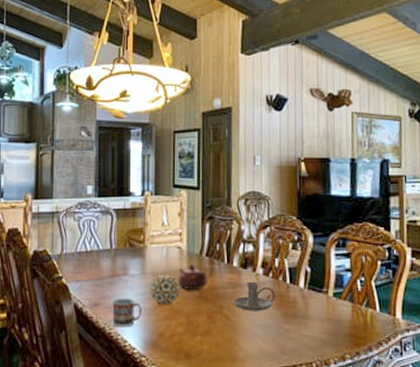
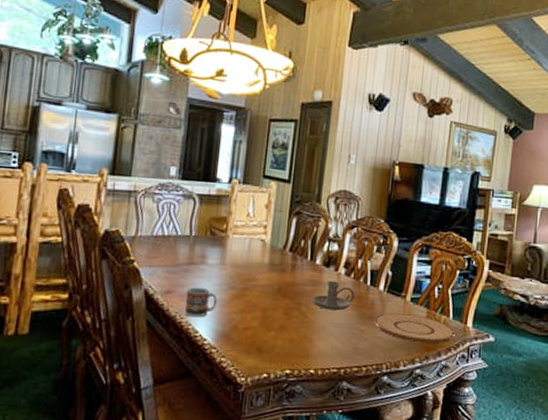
decorative ball: present [150,275,180,304] -> none [227,267,259,297]
teapot: present [177,264,207,291] -> none [257,258,289,286]
plate: none [297,310,385,339] -> present [373,313,455,344]

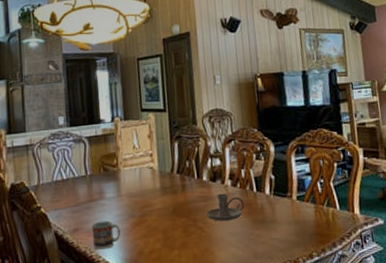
plate: present [373,313,455,344] -> none [266,211,346,238]

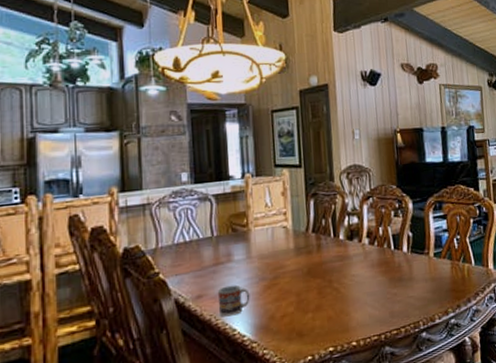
candle holder: present [205,193,245,222] -> none [341,252,382,282]

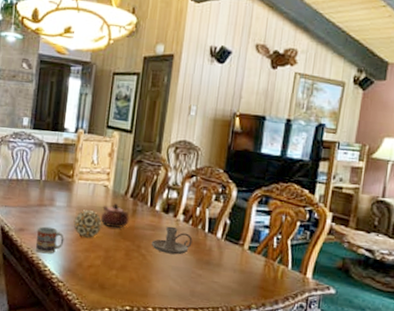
decorative ball: none [257,256,288,287] -> present [73,210,102,238]
teapot: none [285,242,315,269] -> present [100,203,130,228]
candle holder: none [341,252,382,282] -> present [151,226,193,255]

